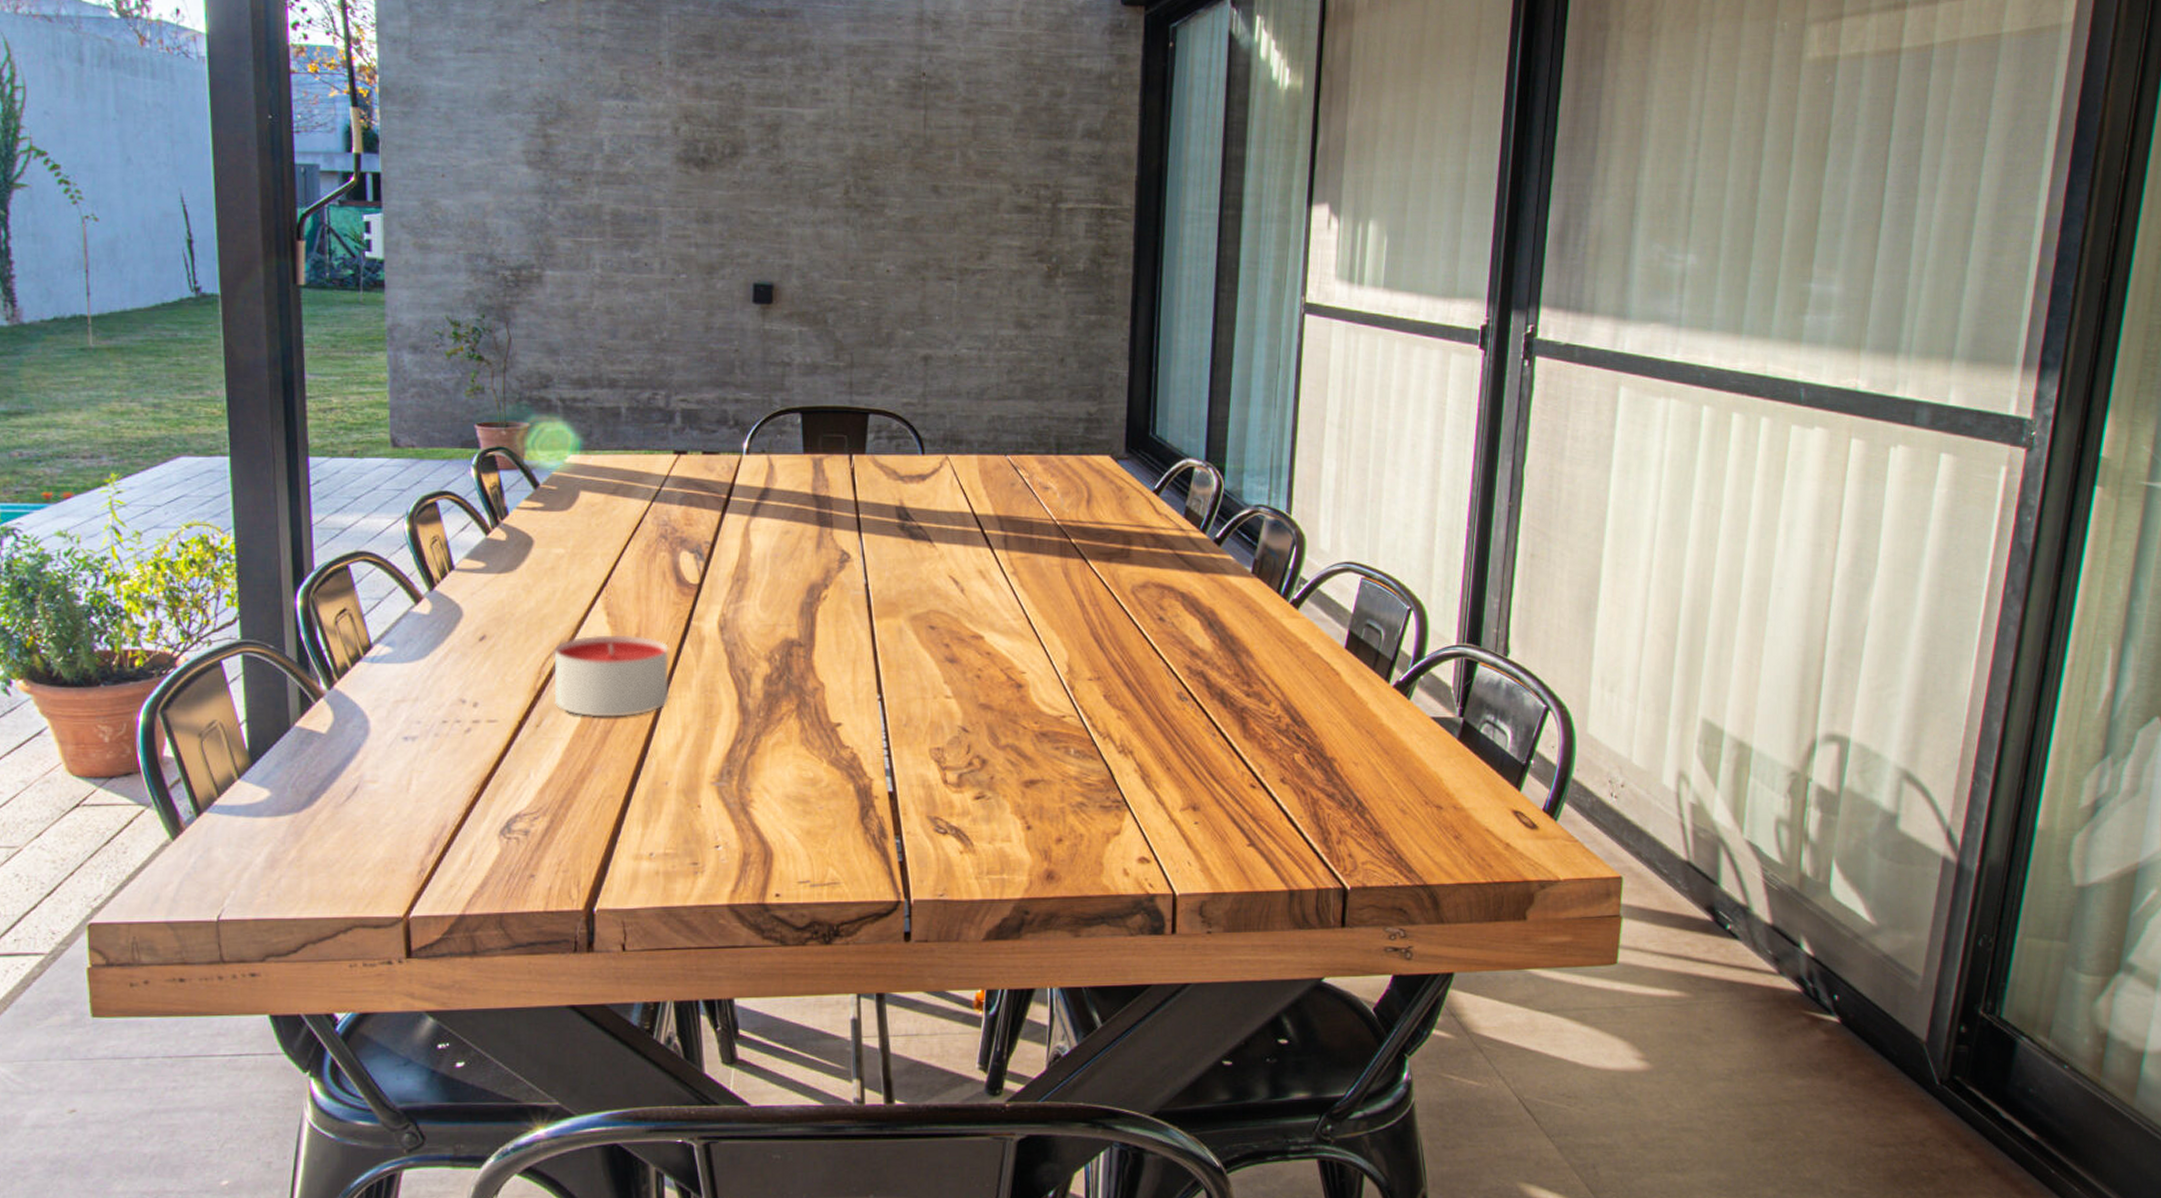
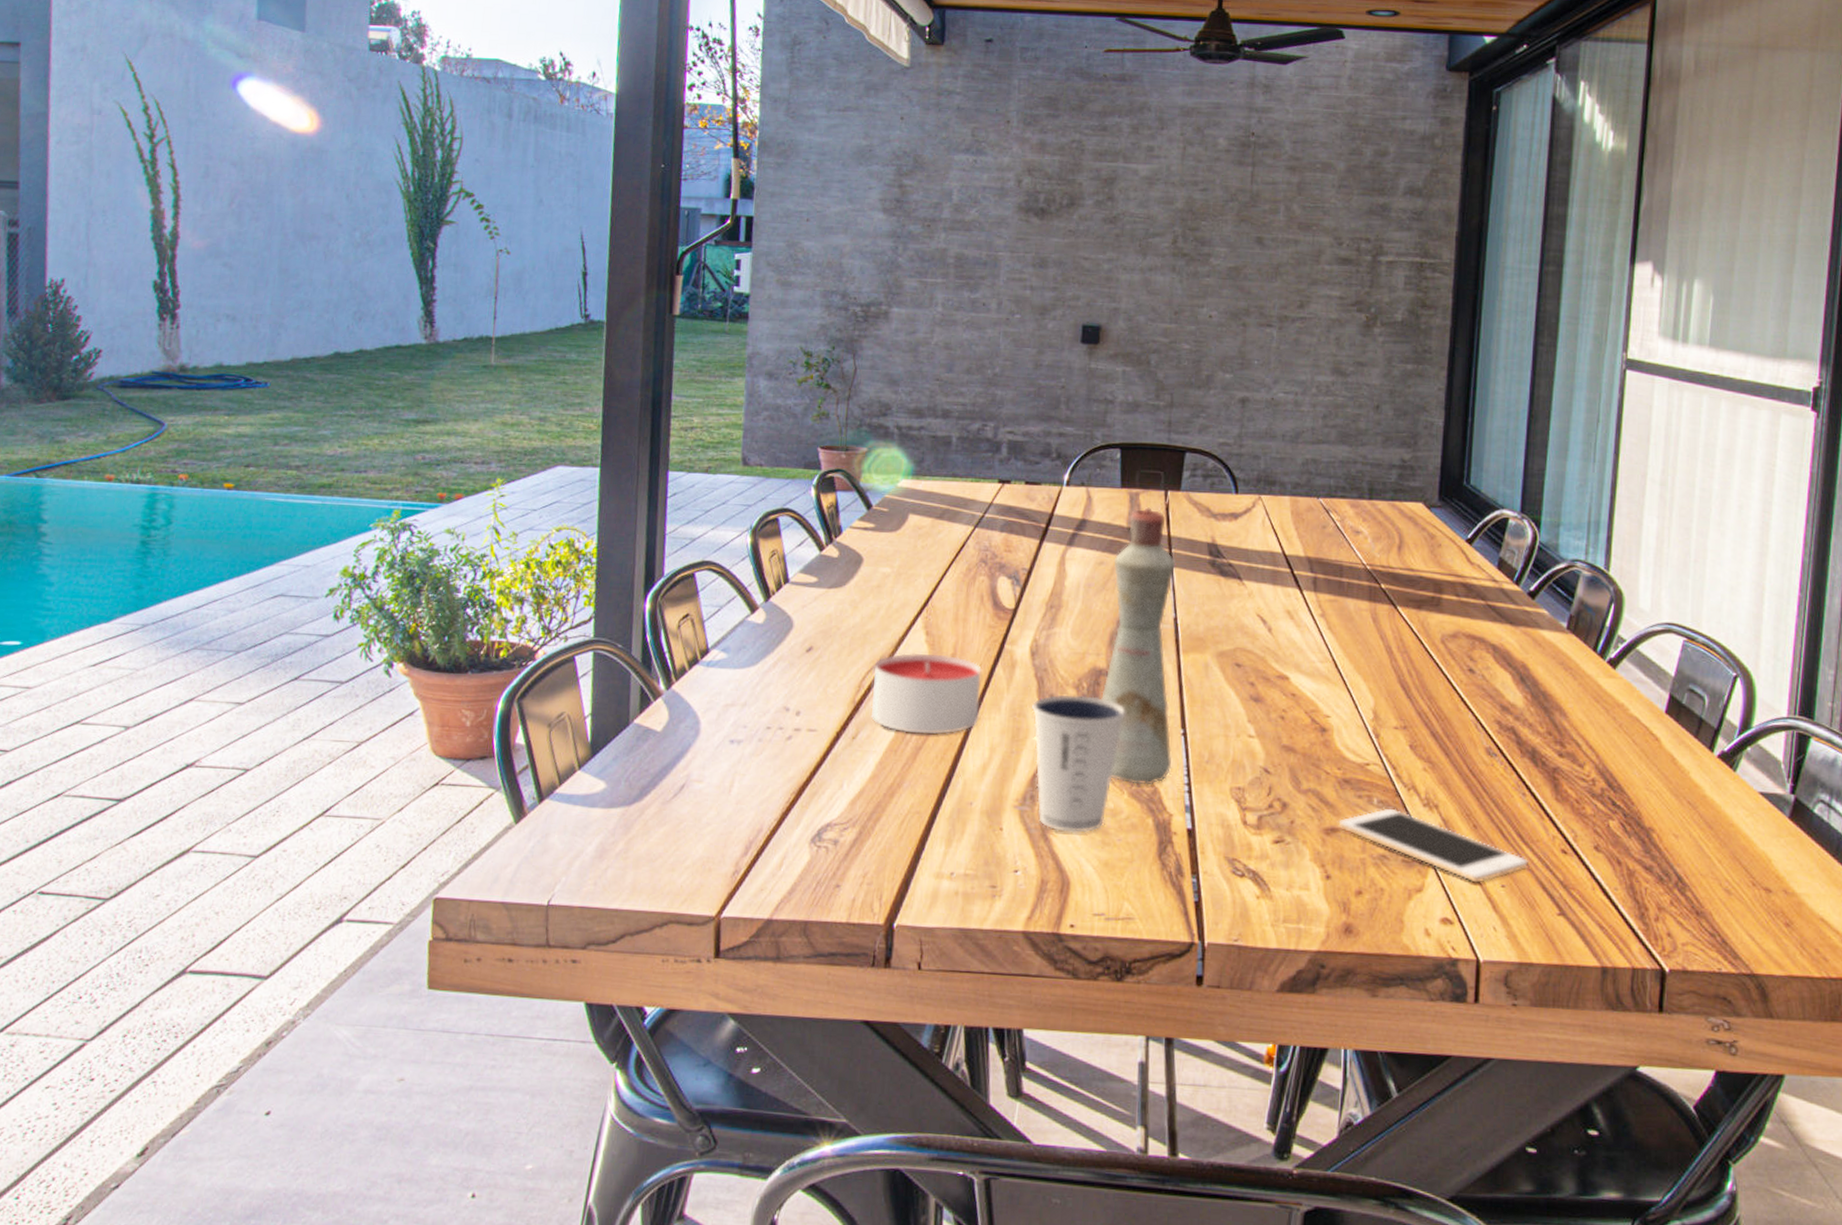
dixie cup: none [724,667,821,804] -> present [1032,694,1126,833]
bottle: none [792,471,870,753] -> present [1099,506,1175,786]
cell phone: none [1037,757,1219,822] -> present [1338,808,1528,883]

